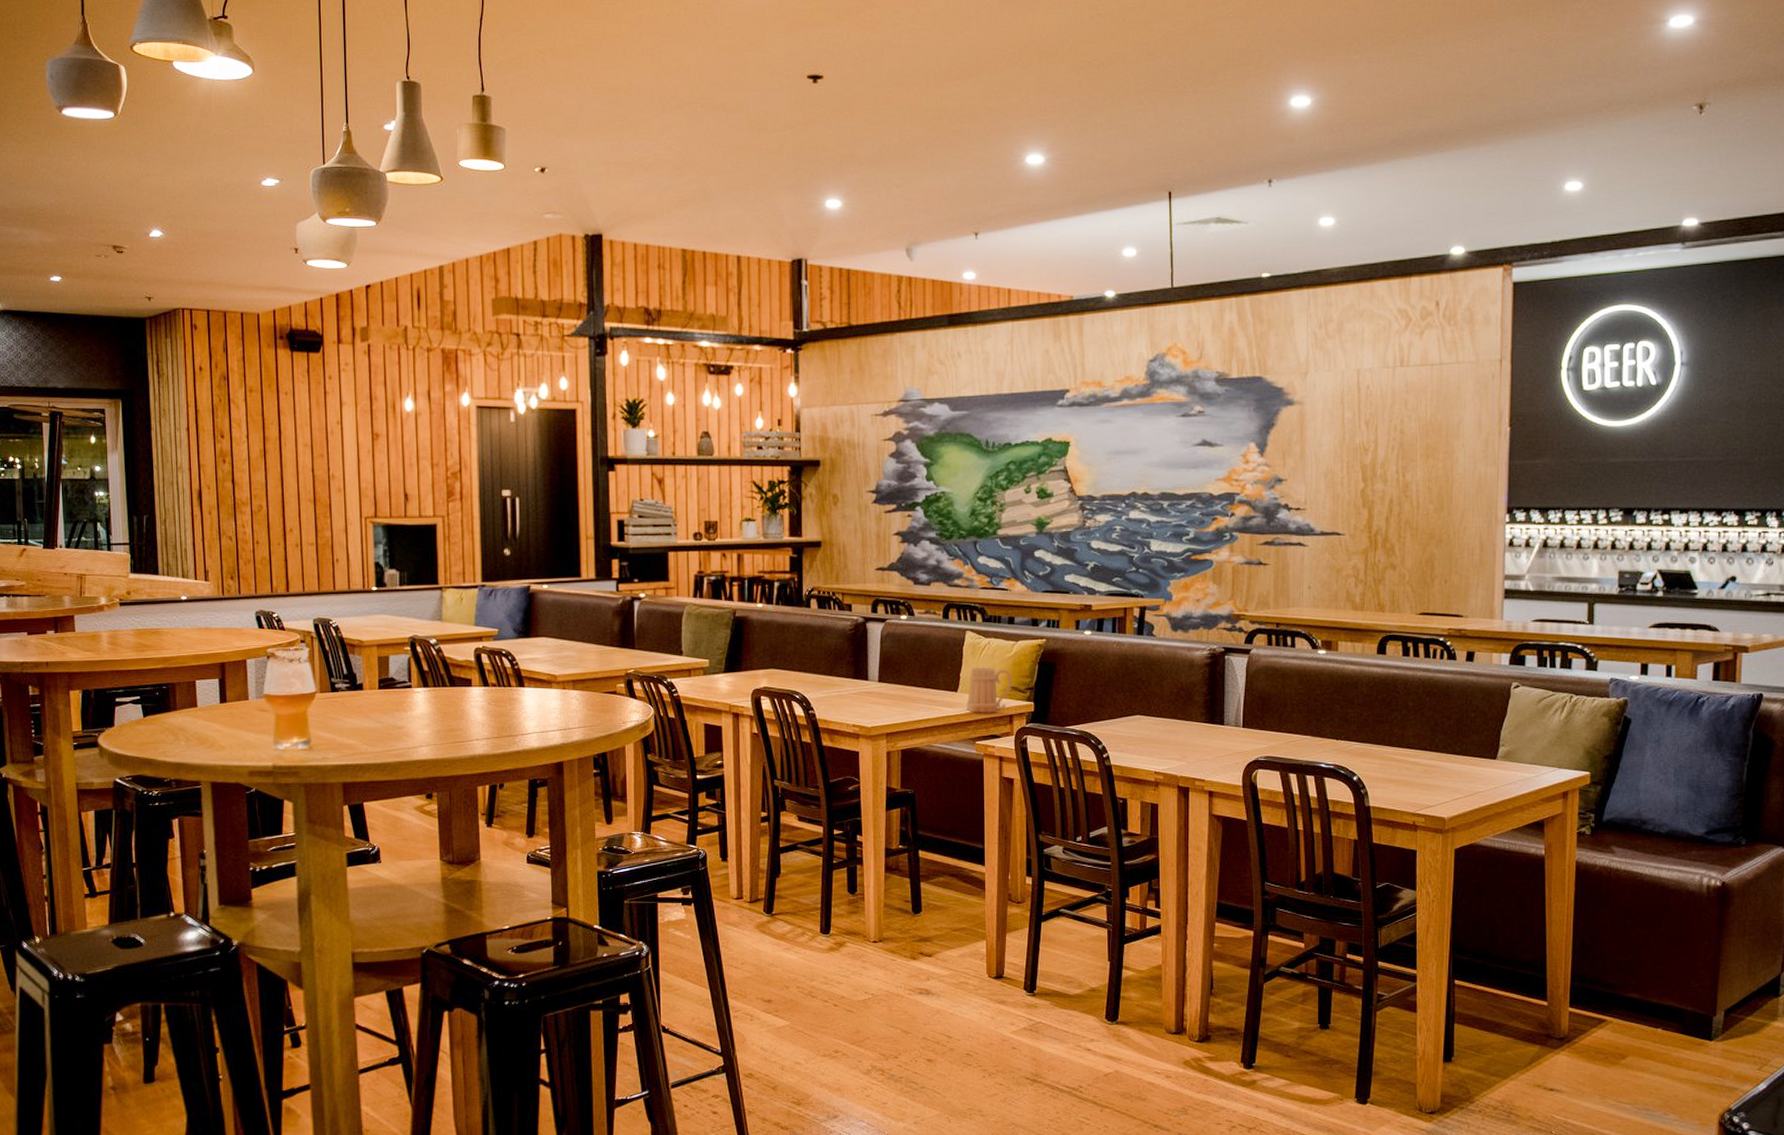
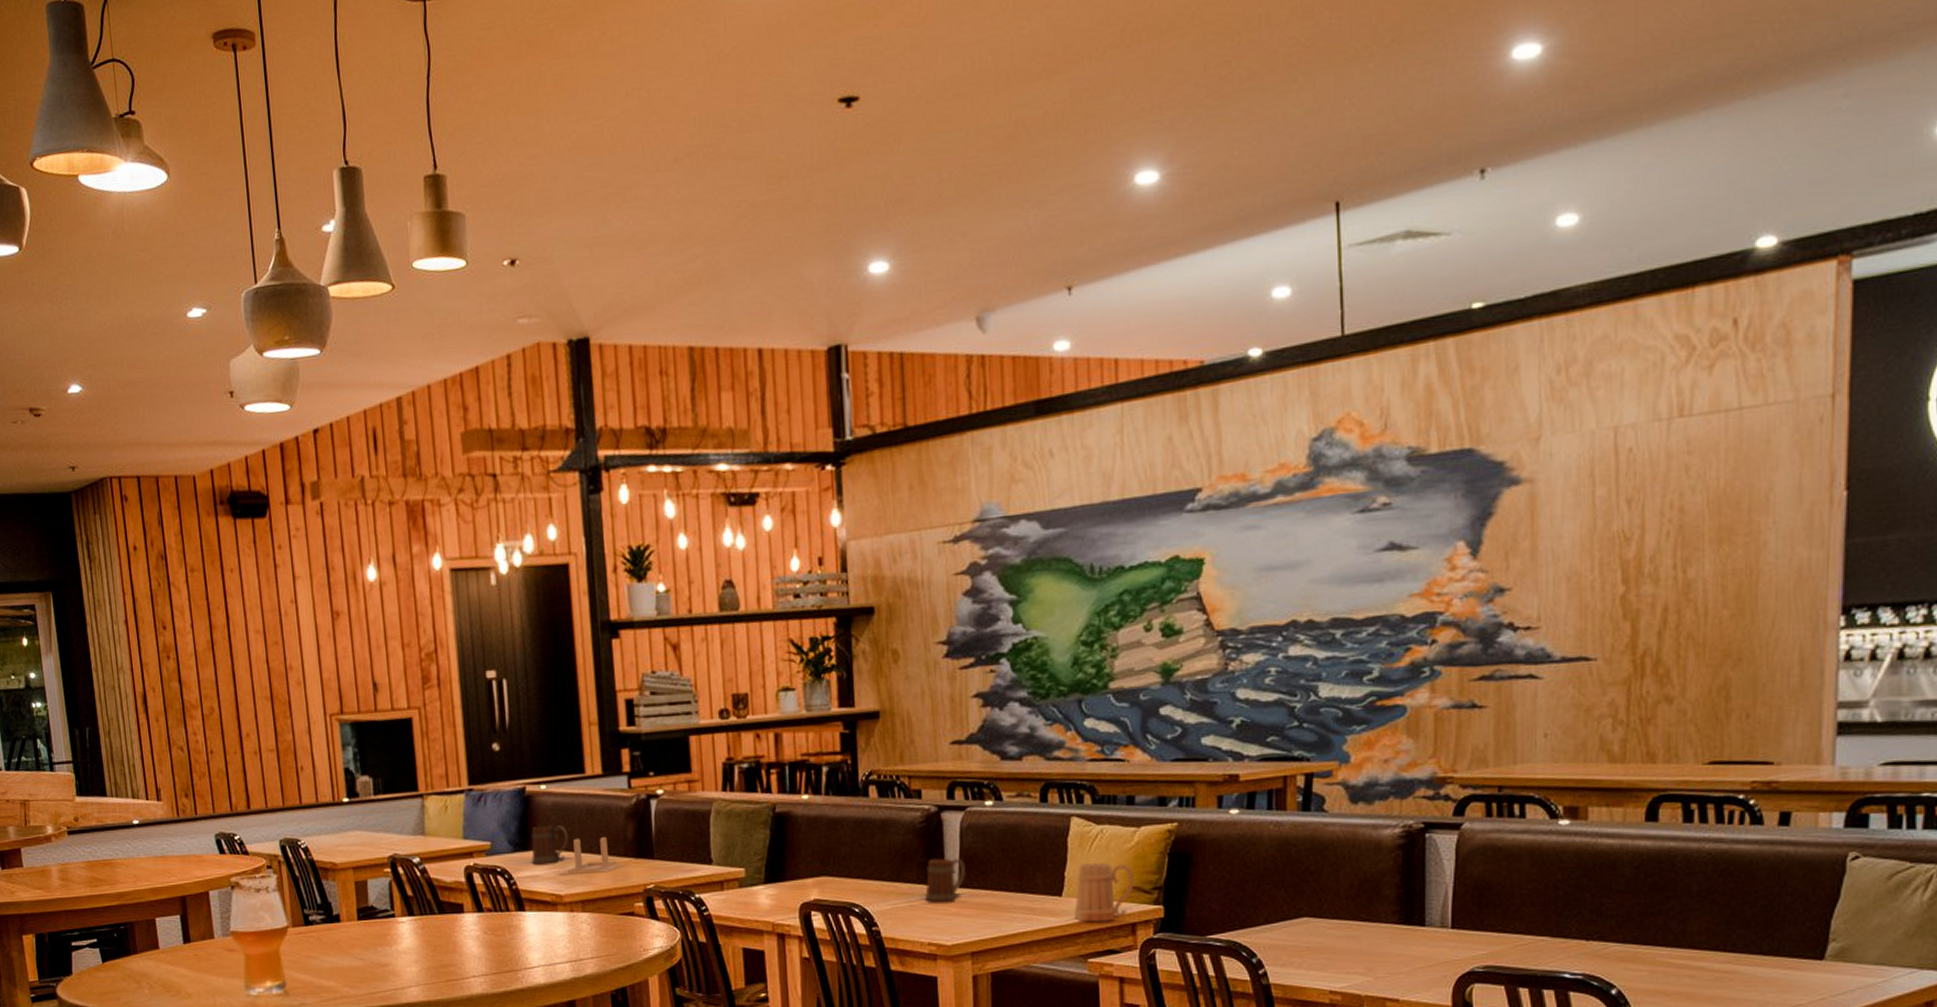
beer mug: none [532,618,565,651] -> present [531,825,569,866]
napkin holder: none [555,629,611,660] -> present [559,836,625,876]
beer mug: none [852,658,884,695] -> present [925,858,966,905]

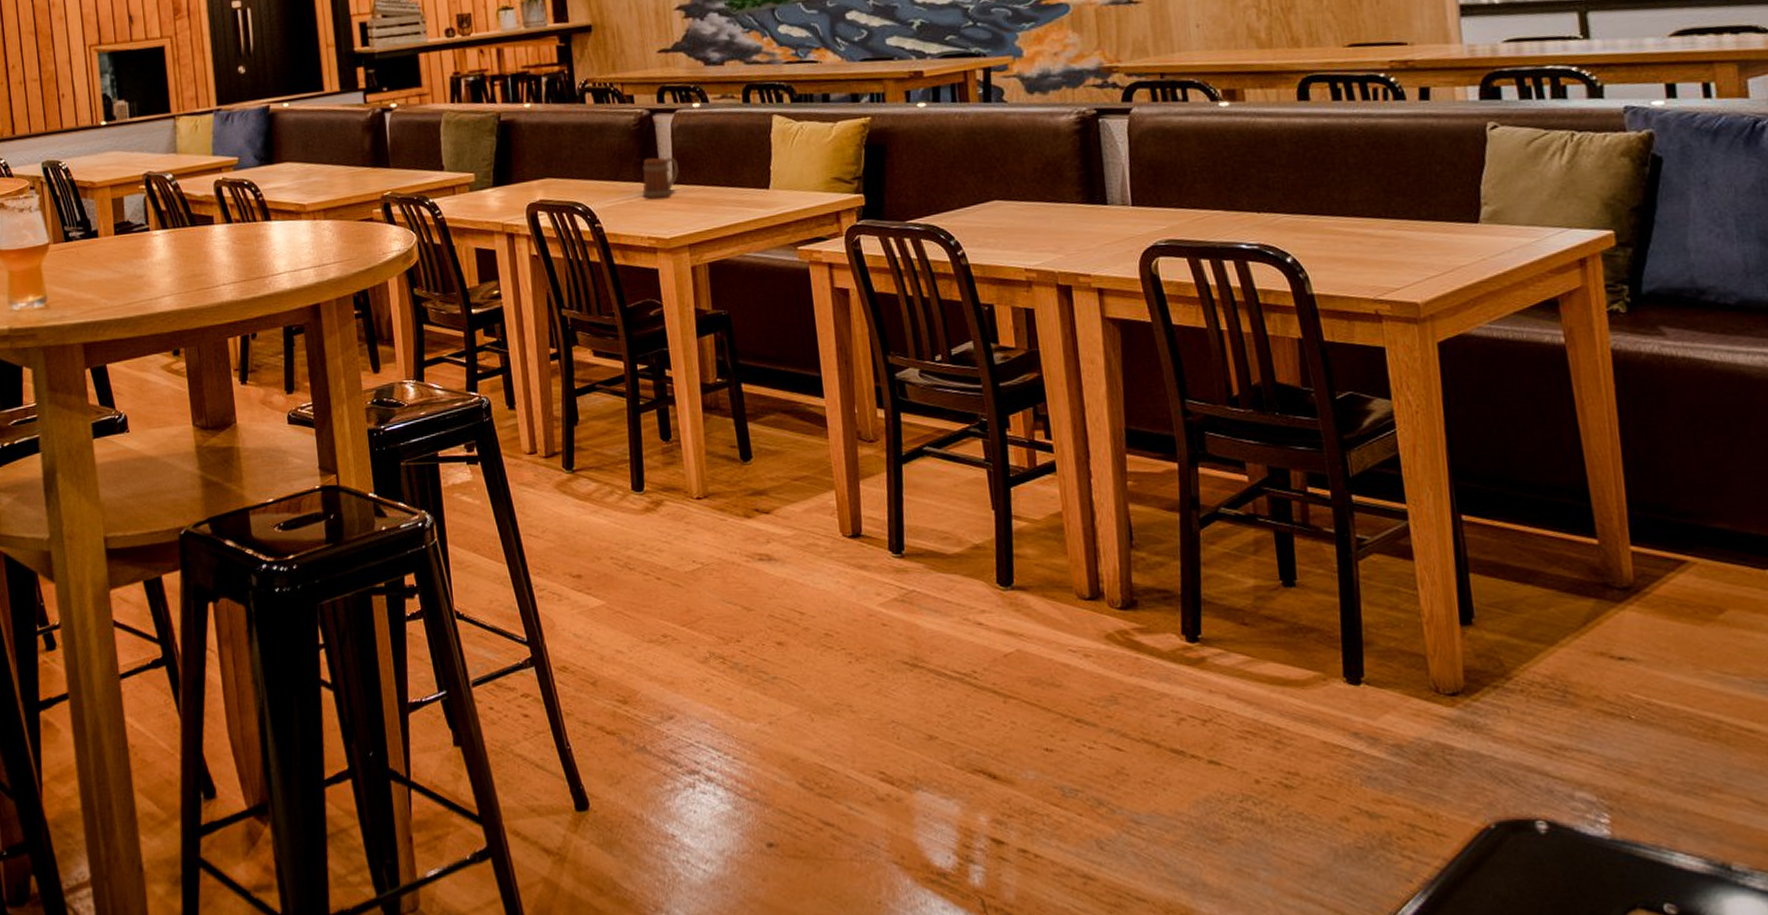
beer mug: present [531,825,569,866] -> none [275,140,311,178]
napkin holder: present [559,836,625,876] -> none [302,148,364,187]
beer mug: present [1074,863,1135,923] -> none [781,156,836,213]

